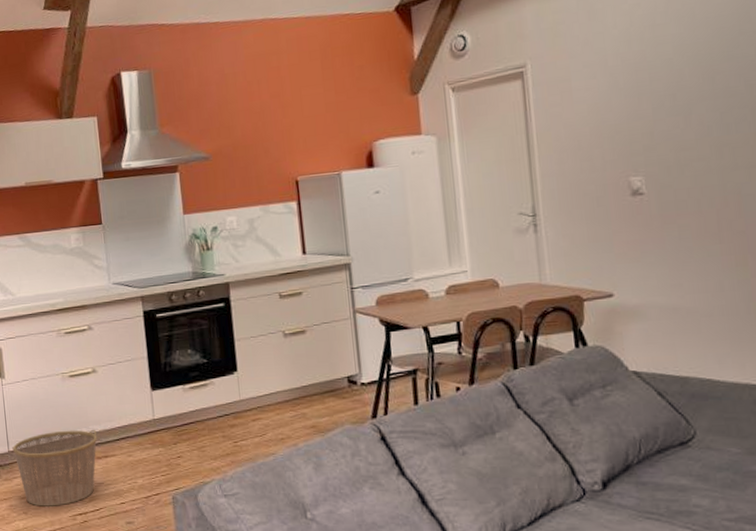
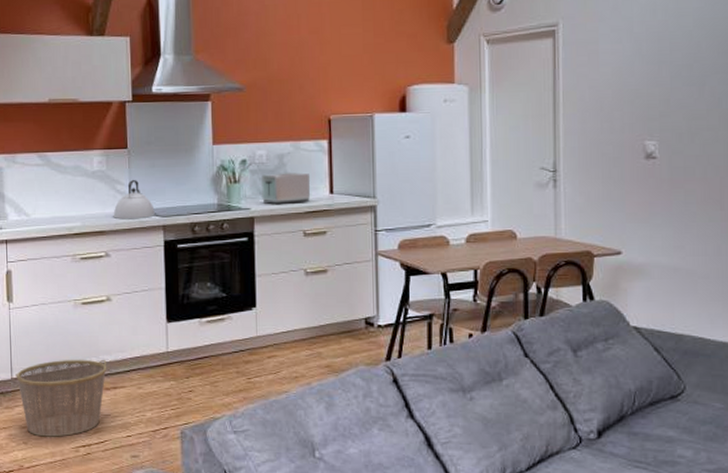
kettle: none [92,253,133,293] -> present [113,179,155,220]
toaster: none [233,235,283,269] -> present [261,172,311,205]

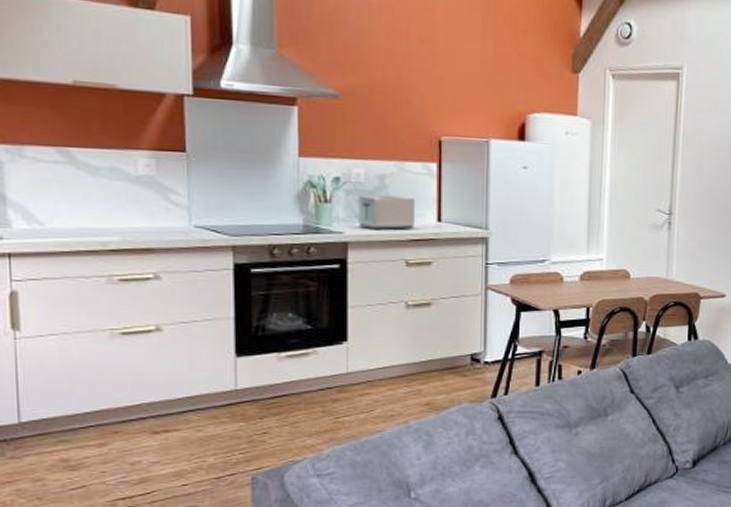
basket: present [14,359,107,437] -> none [23,398,156,490]
kettle: present [113,179,155,220] -> none [165,189,222,237]

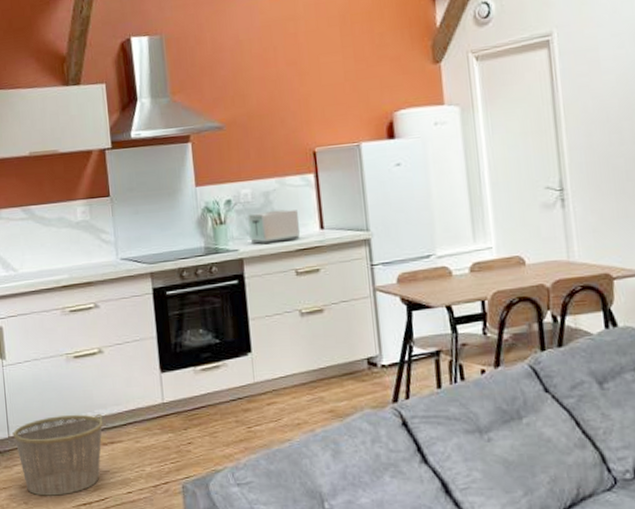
basket: none [23,398,156,490] -> present [11,413,103,496]

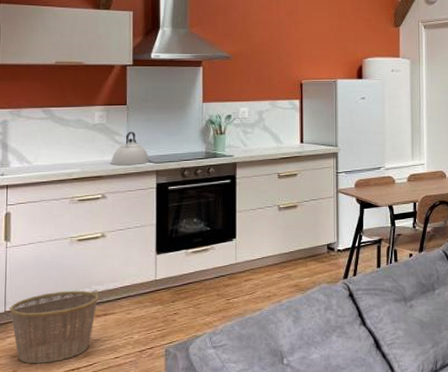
kettle: none [99,227,142,269] -> present [111,131,149,166]
toaster: present [248,209,300,245] -> none [244,126,285,153]

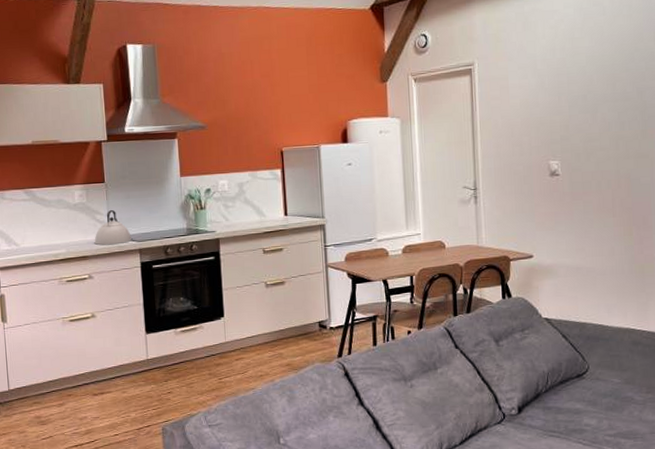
basket: present [8,289,99,364] -> none [11,368,94,440]

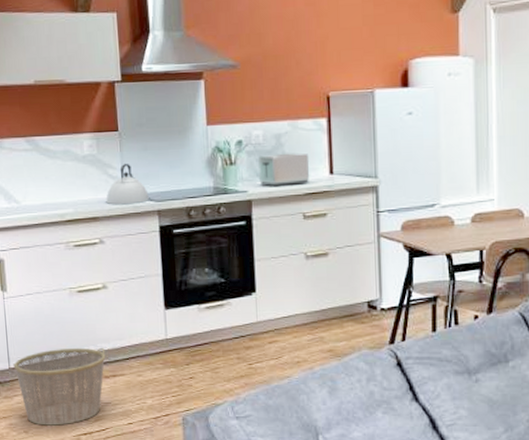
basket: none [11,368,94,440] -> present [12,347,106,426]
toaster: none [224,198,267,227] -> present [258,153,310,187]

